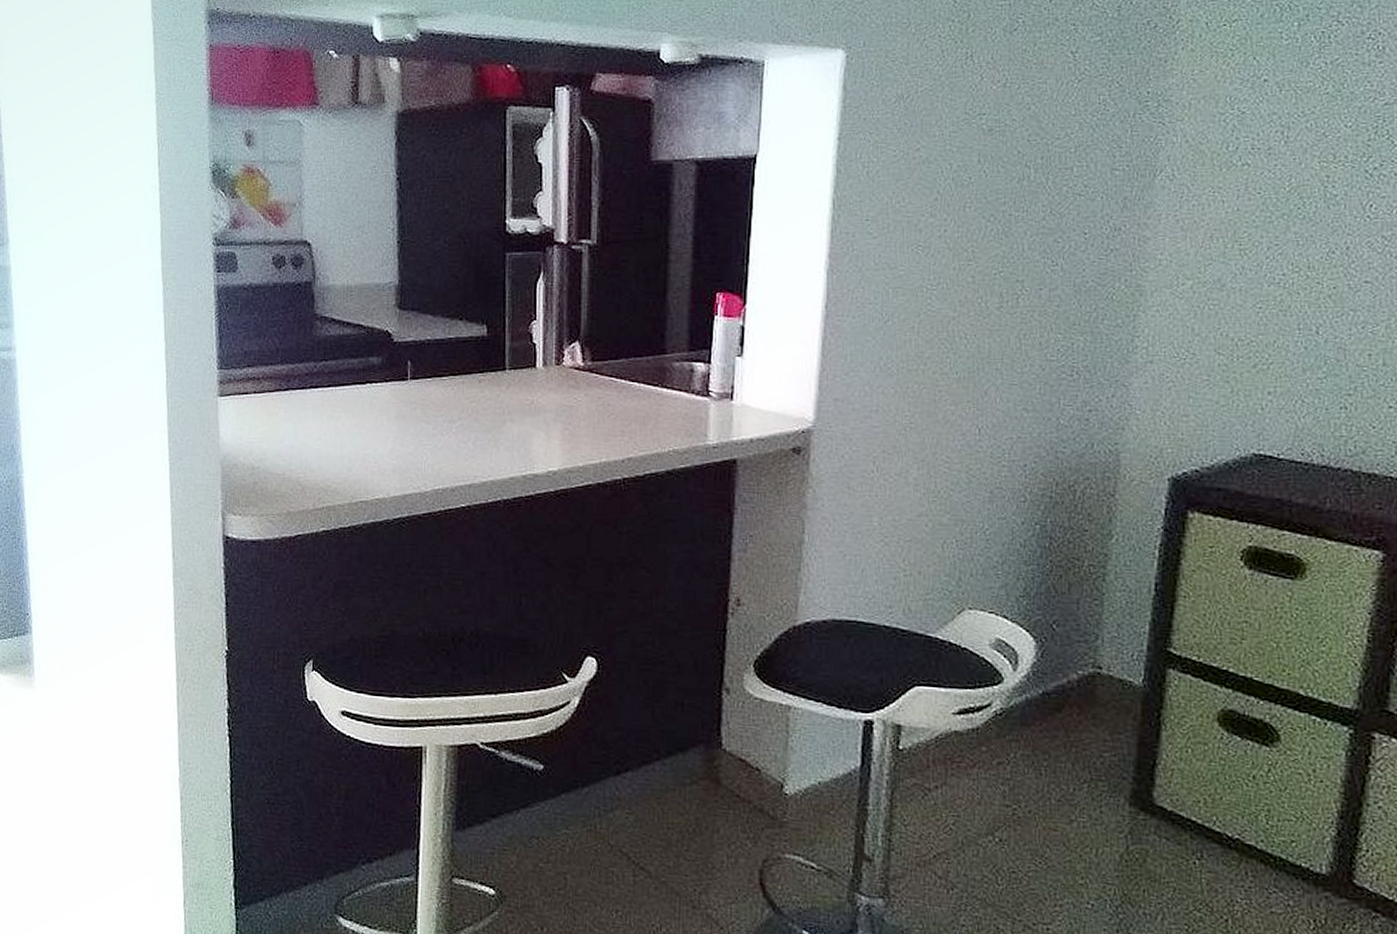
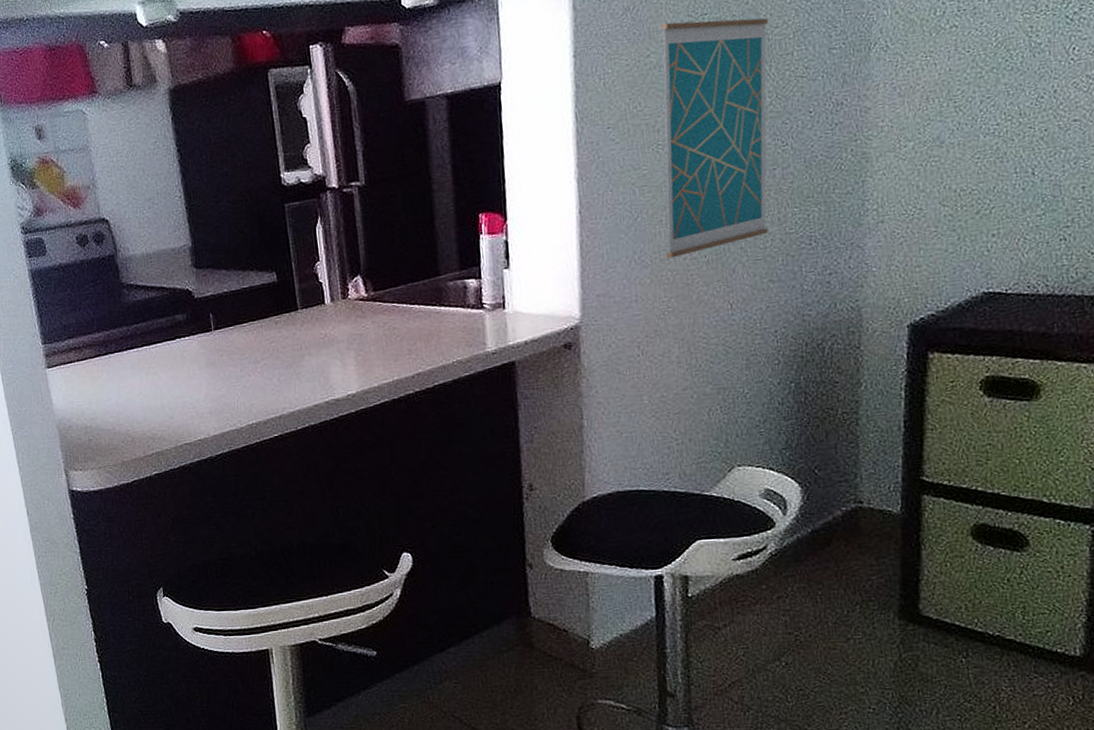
wall art: none [914,118,1049,370] -> present [661,17,768,259]

